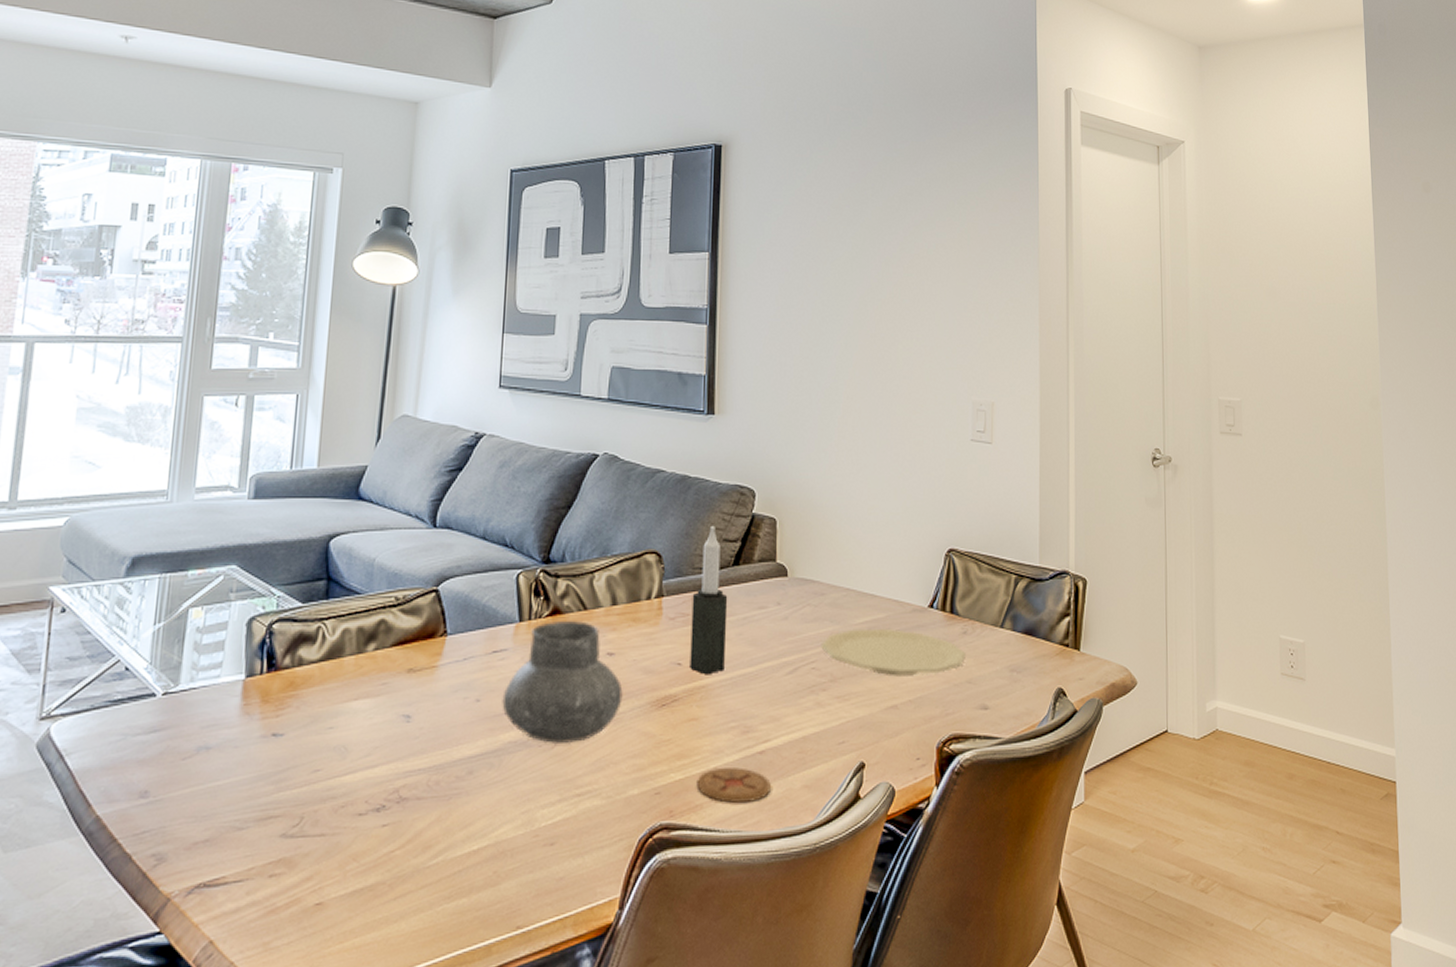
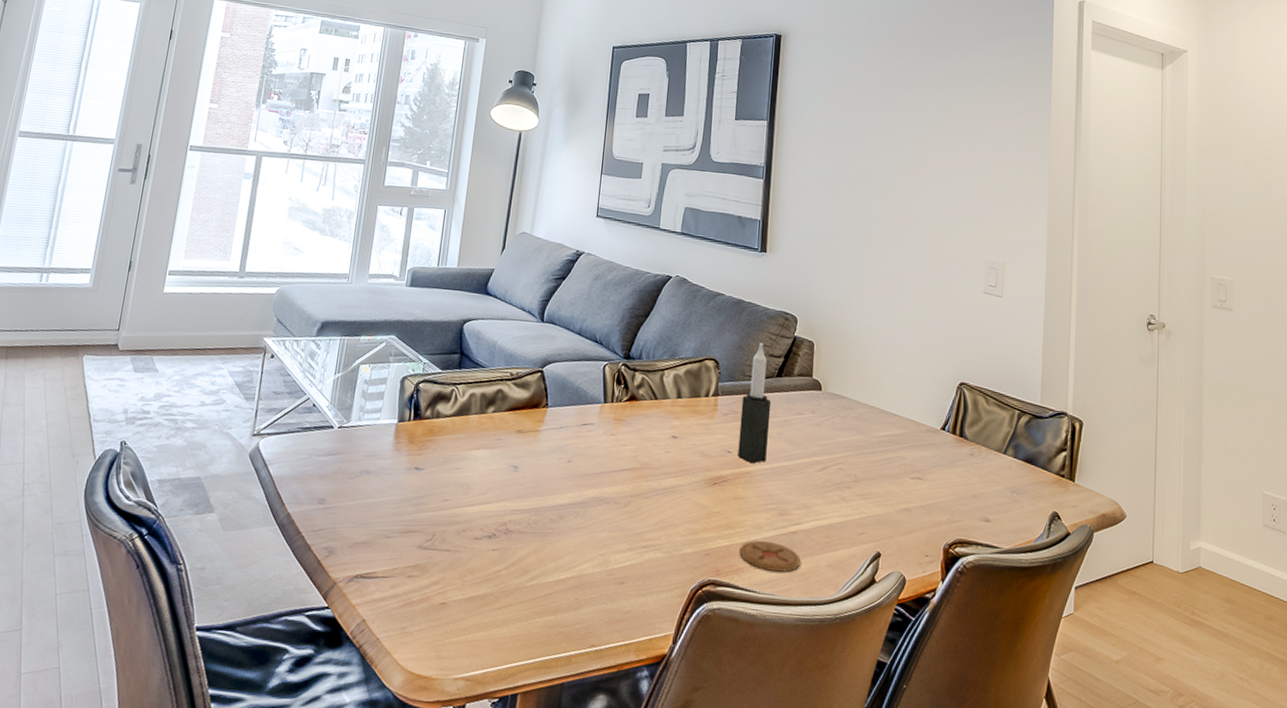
vase: present [502,621,623,744] -> none [587,405,683,505]
plate: present [821,628,965,677] -> none [847,440,972,486]

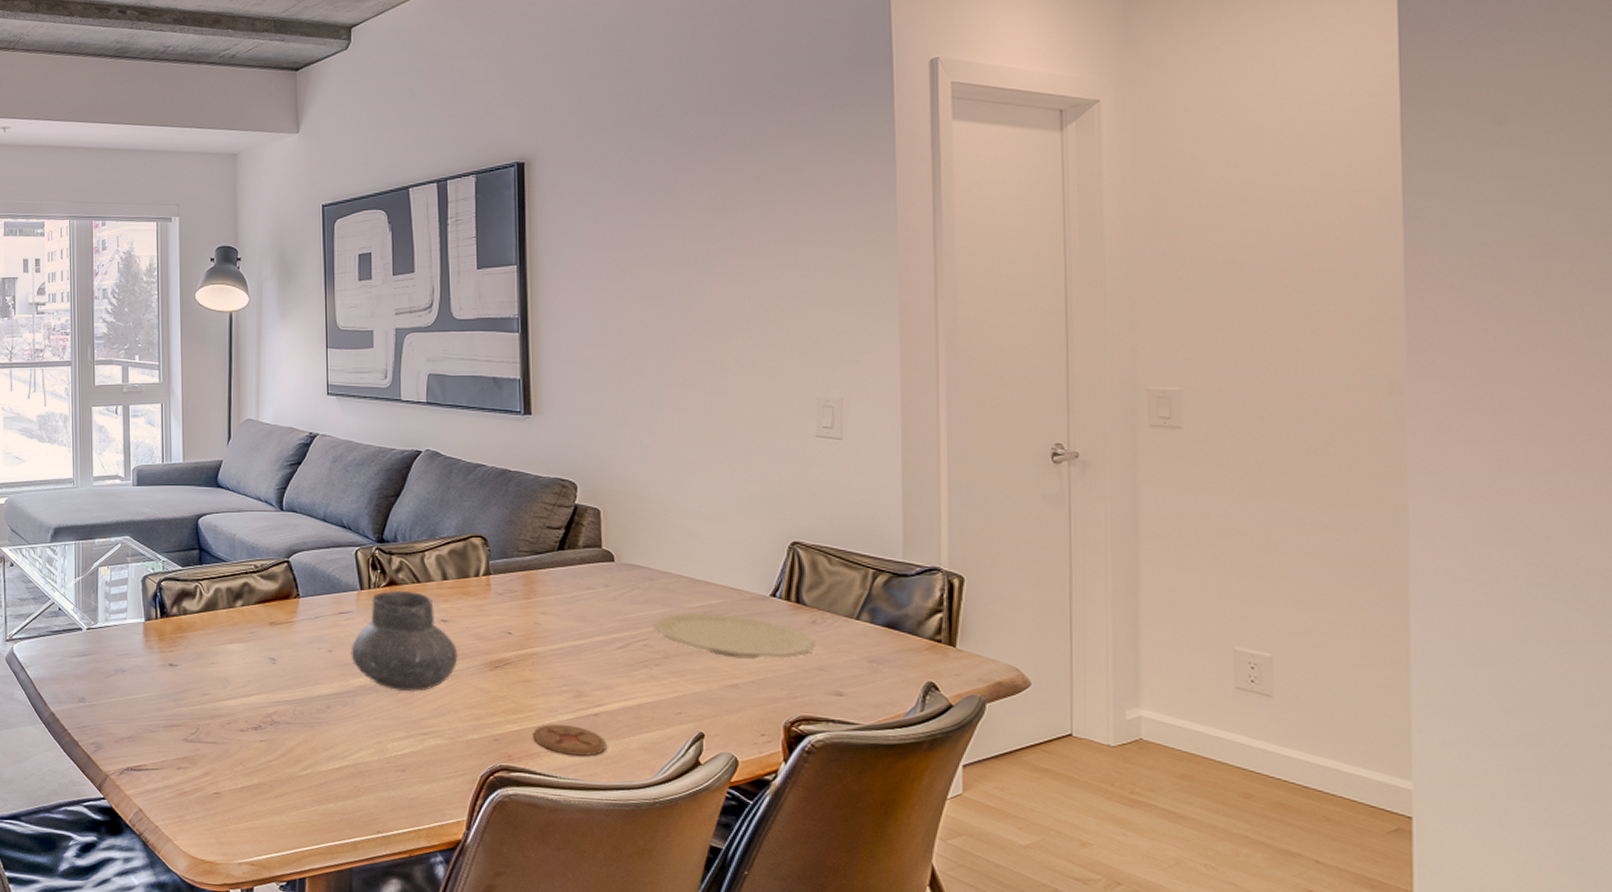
vase: none [587,405,683,505] -> present [351,591,458,691]
candle: present [738,342,771,463] -> none [519,514,555,643]
plate: none [847,440,972,486] -> present [652,612,815,659]

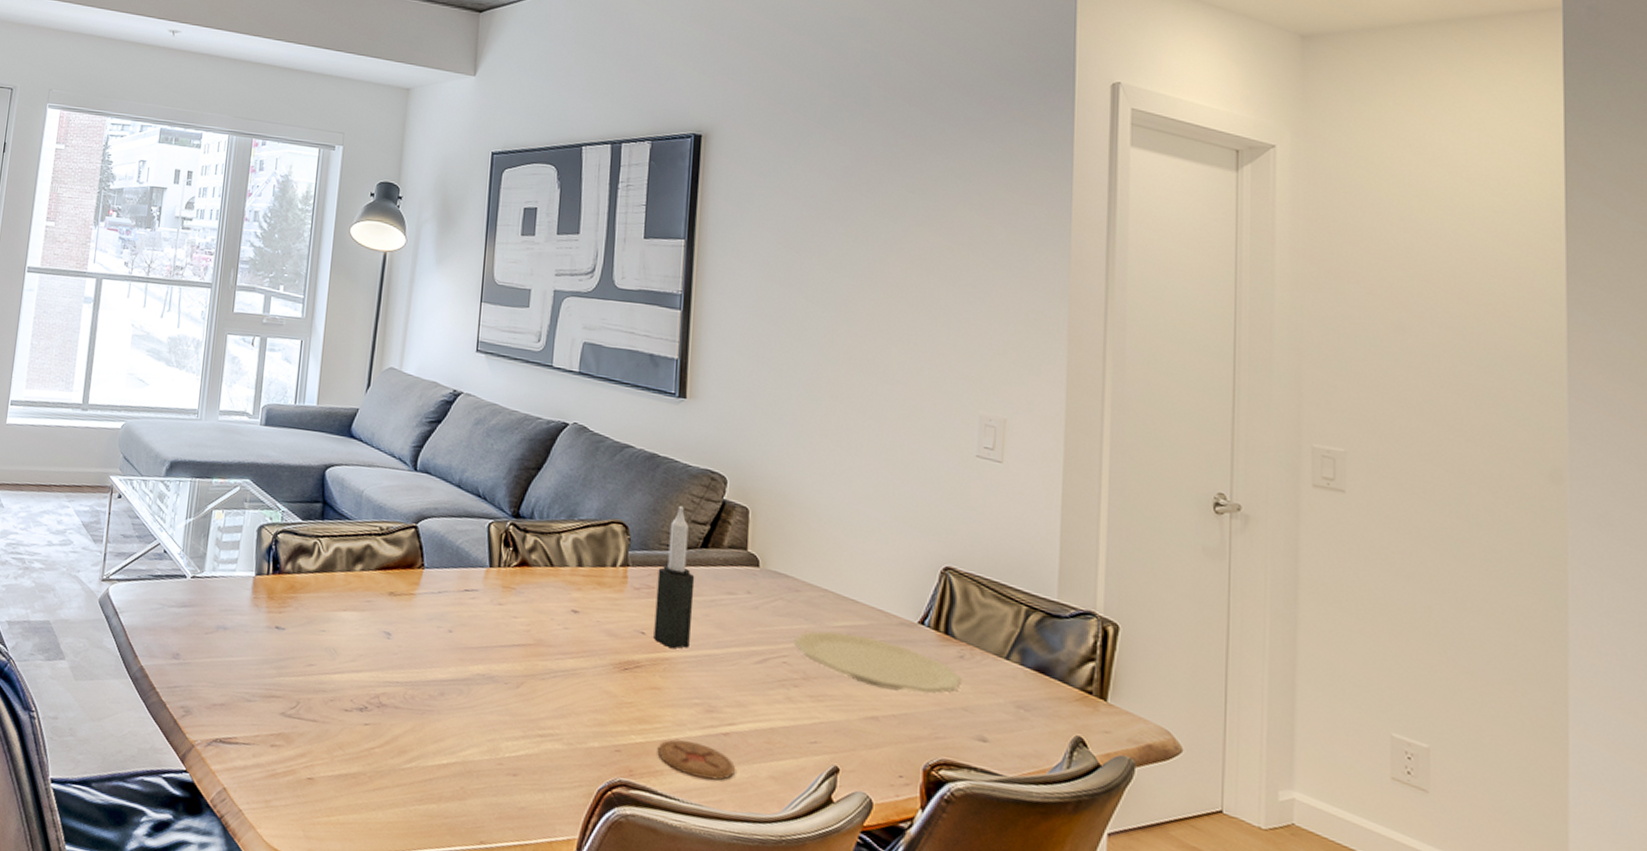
vase: present [351,591,458,691] -> none [472,571,586,687]
candle: none [519,514,555,643] -> present [653,505,695,649]

